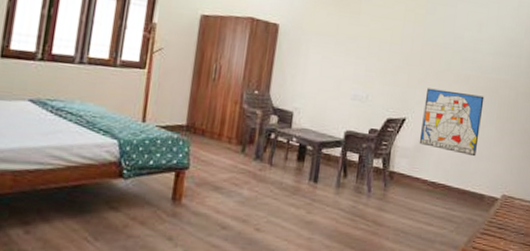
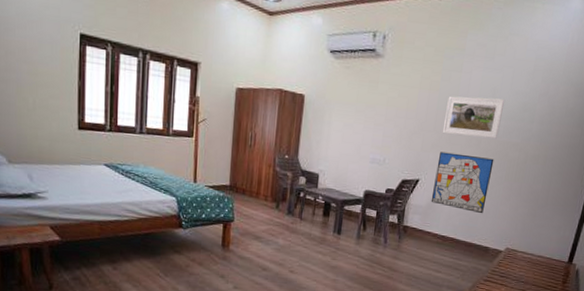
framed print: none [428,29,492,75] -> present [442,96,505,139]

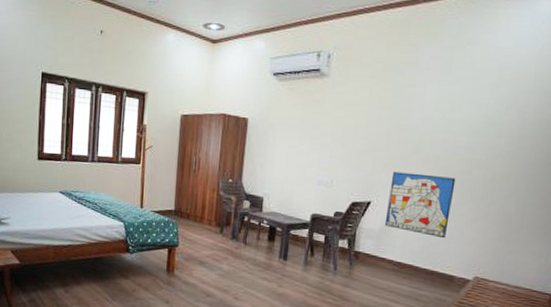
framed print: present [442,96,505,139] -> none [395,112,466,156]

